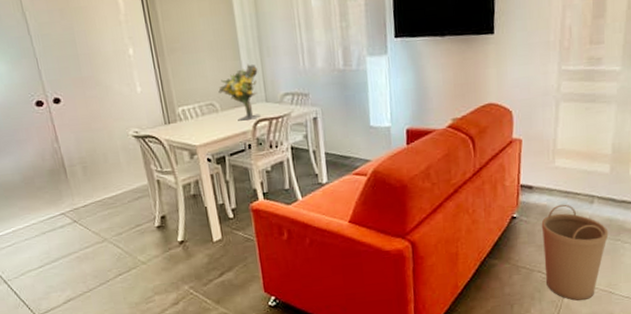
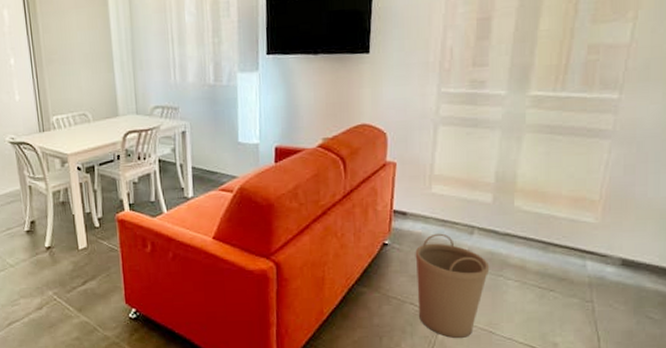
bouquet: present [218,64,261,121] -> none [91,76,131,132]

